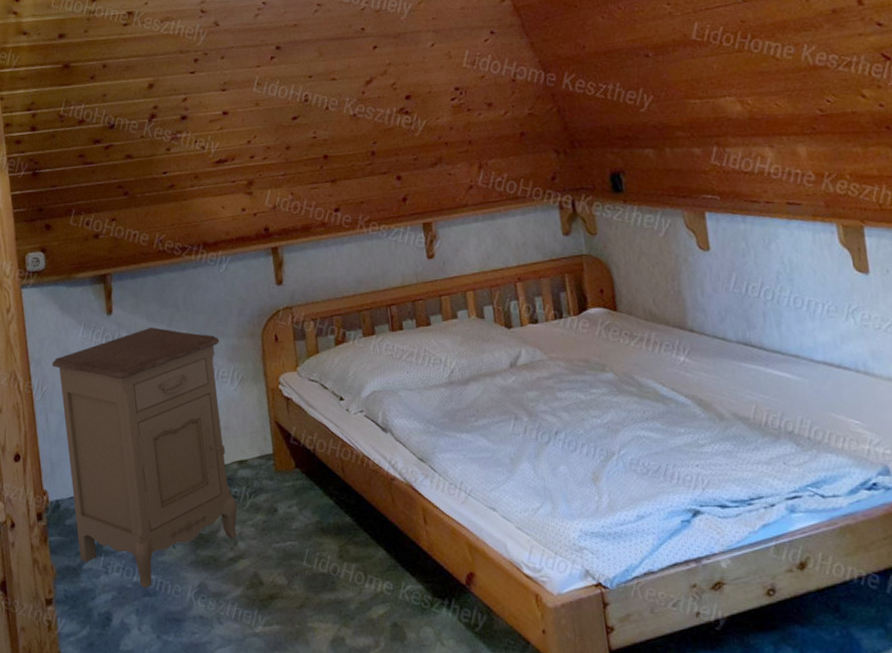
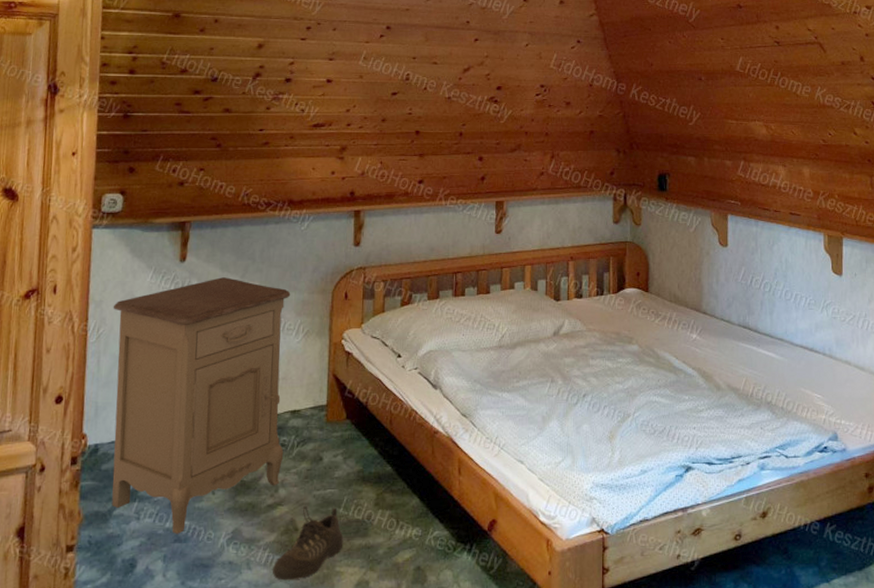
shoe: none [243,560,312,636] -> present [272,506,344,581]

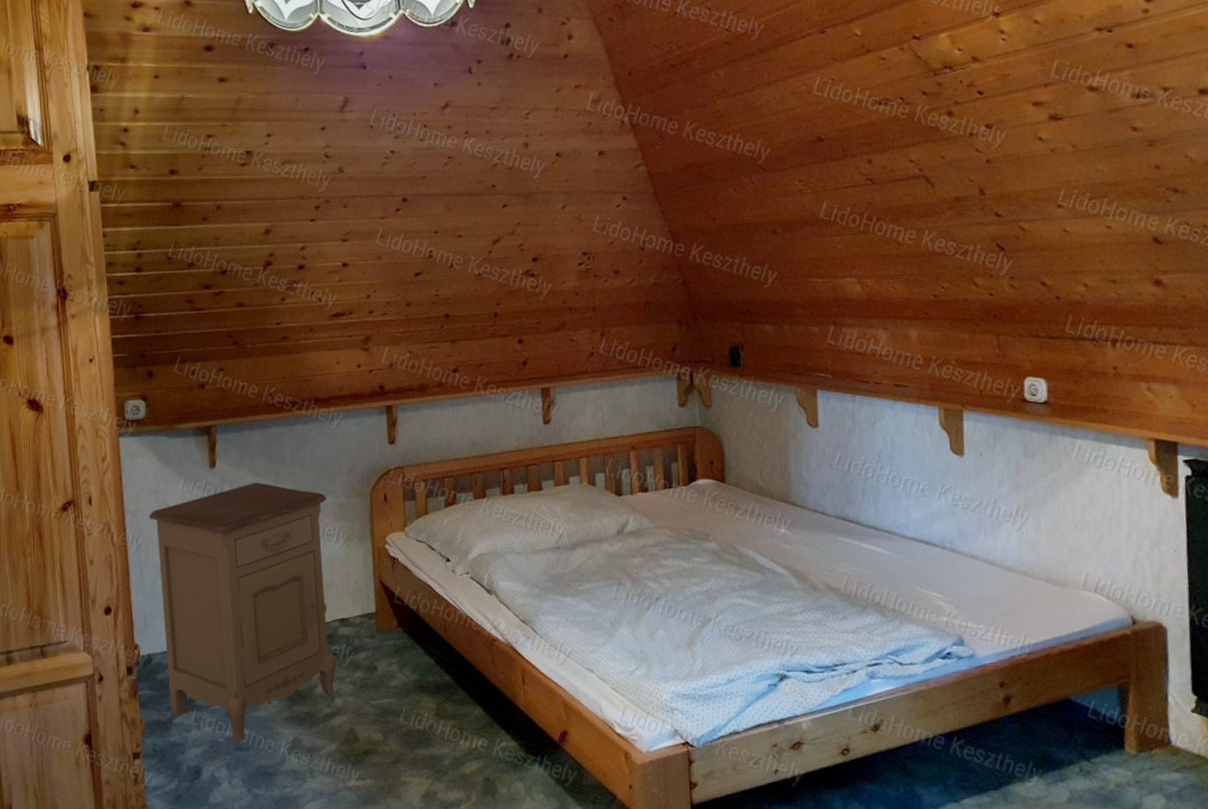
shoe: present [272,506,344,581] -> none [336,716,407,790]

